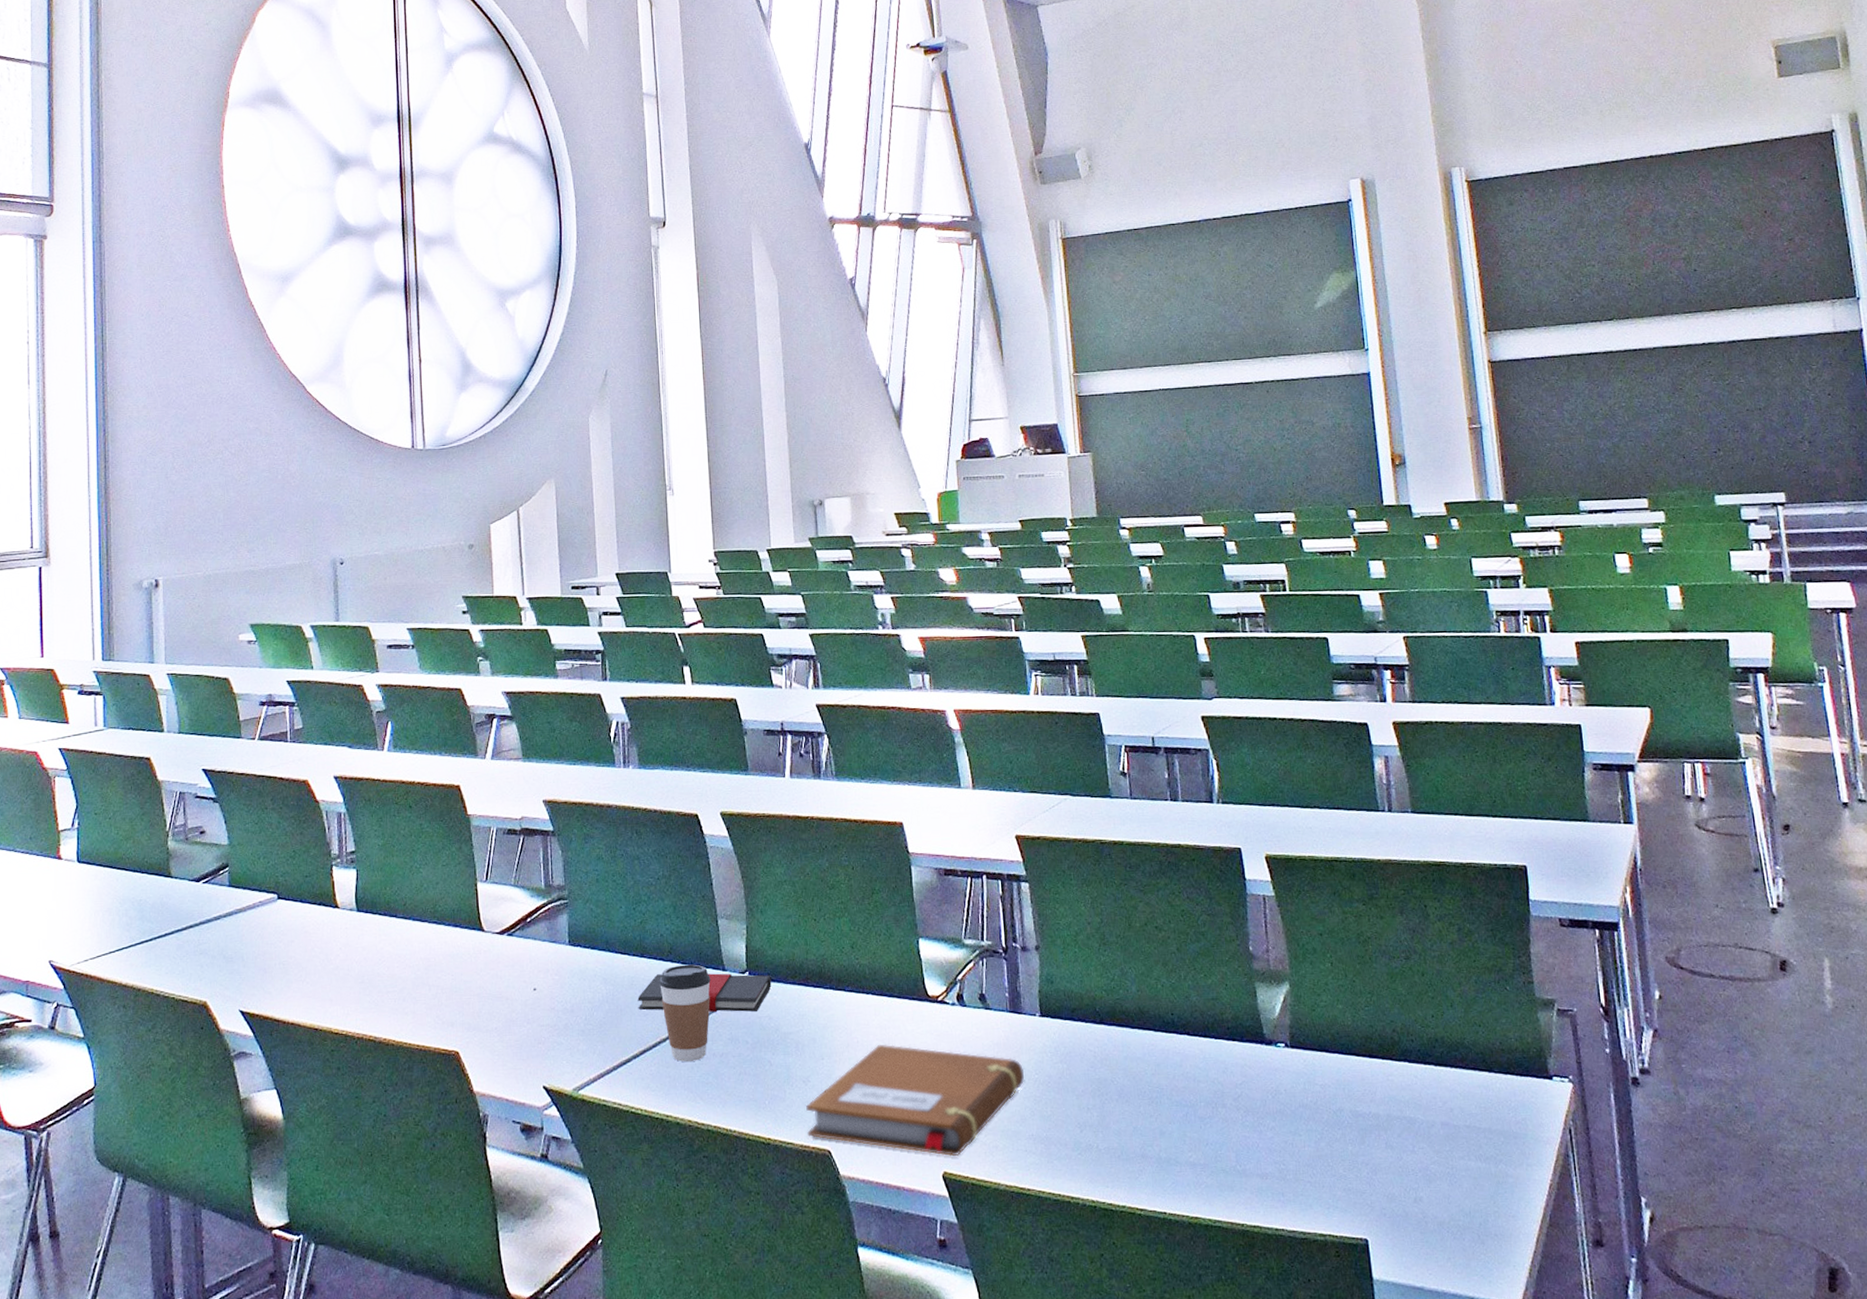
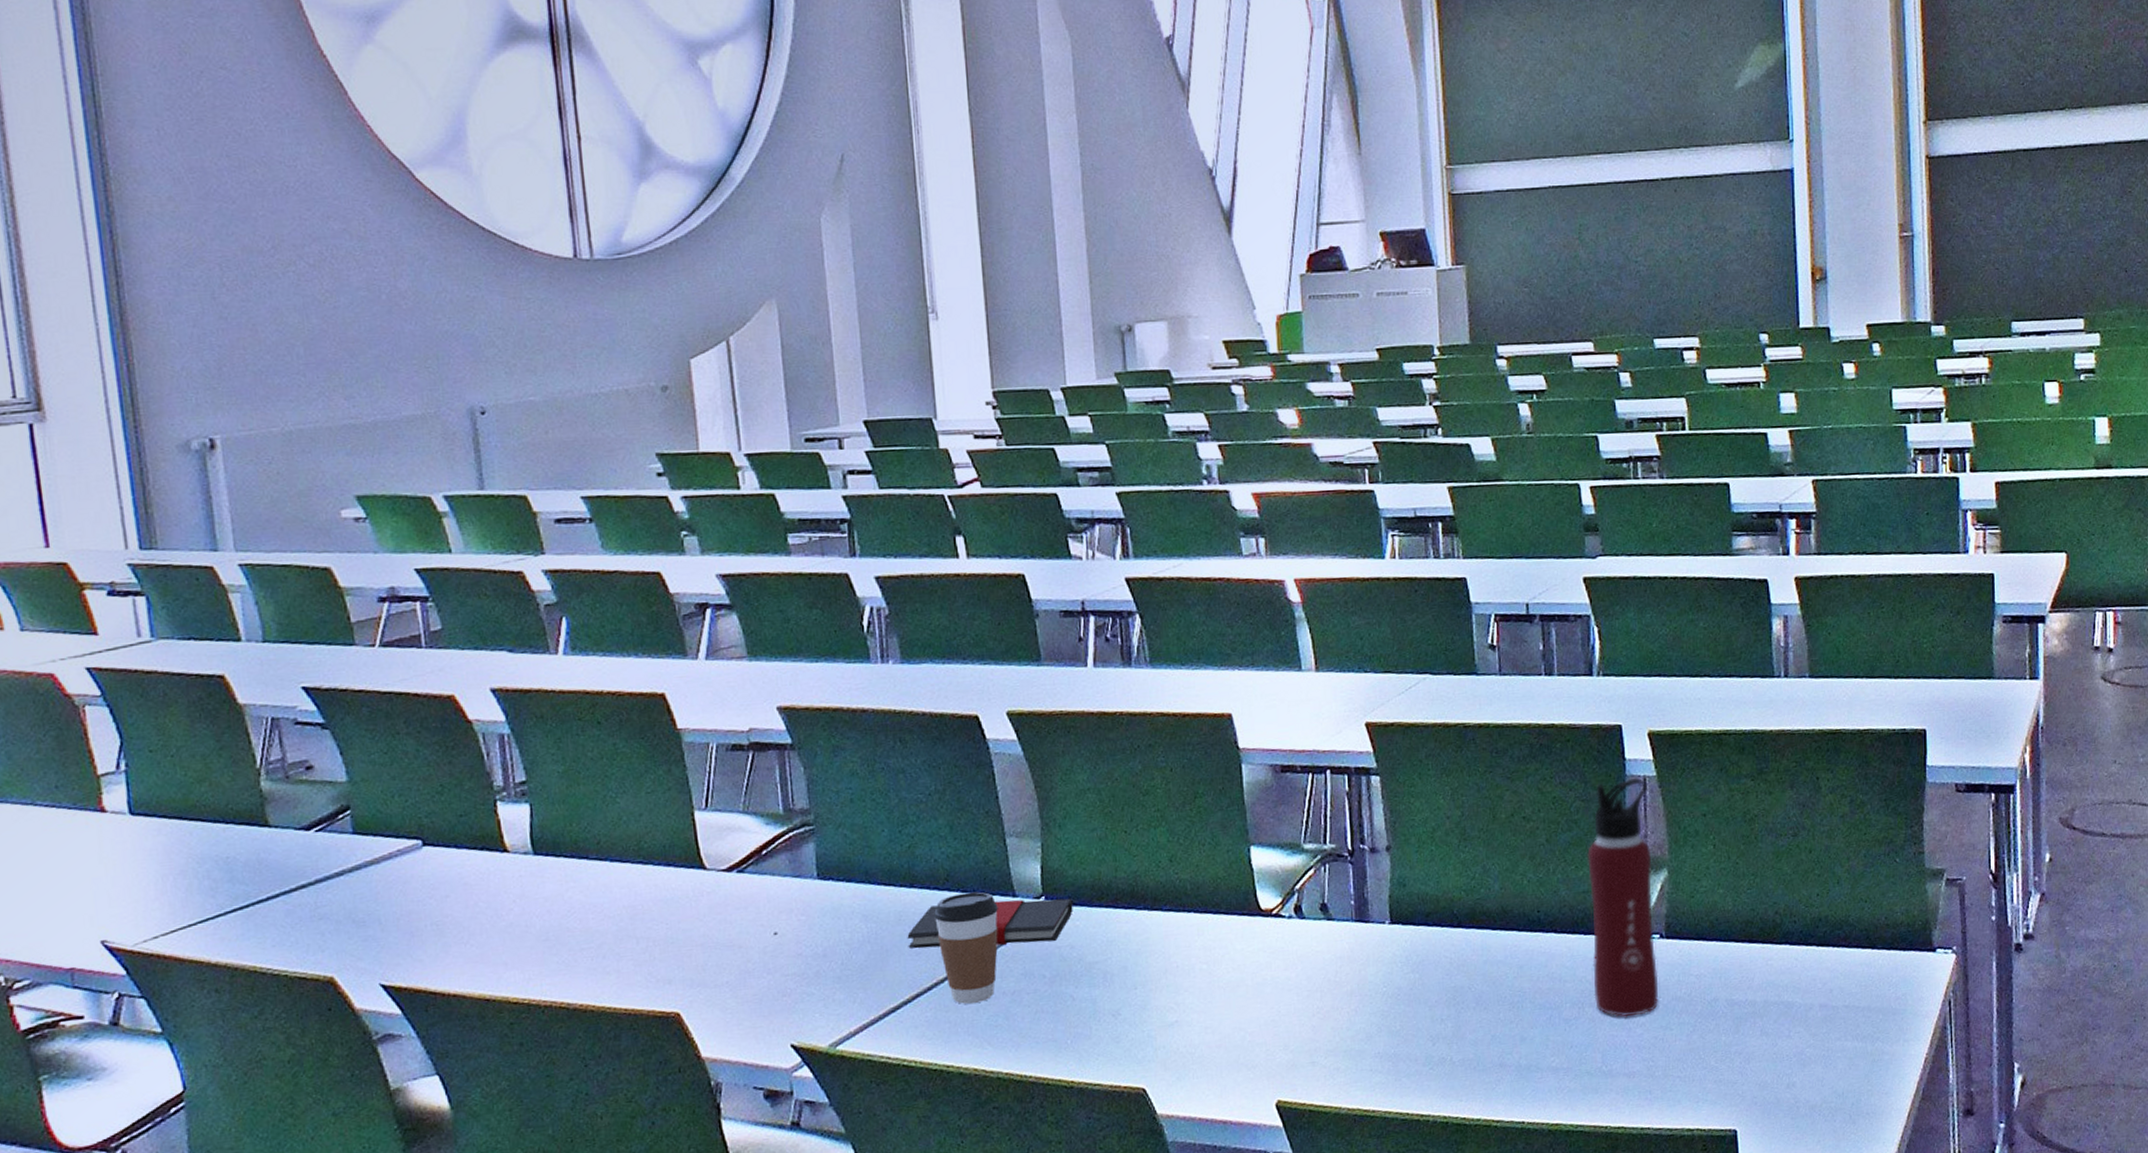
notebook: present [806,1044,1025,1157] -> none [1116,967,1372,1084]
water bottle: none [1214,897,1287,1120] -> present [1587,778,1659,1017]

